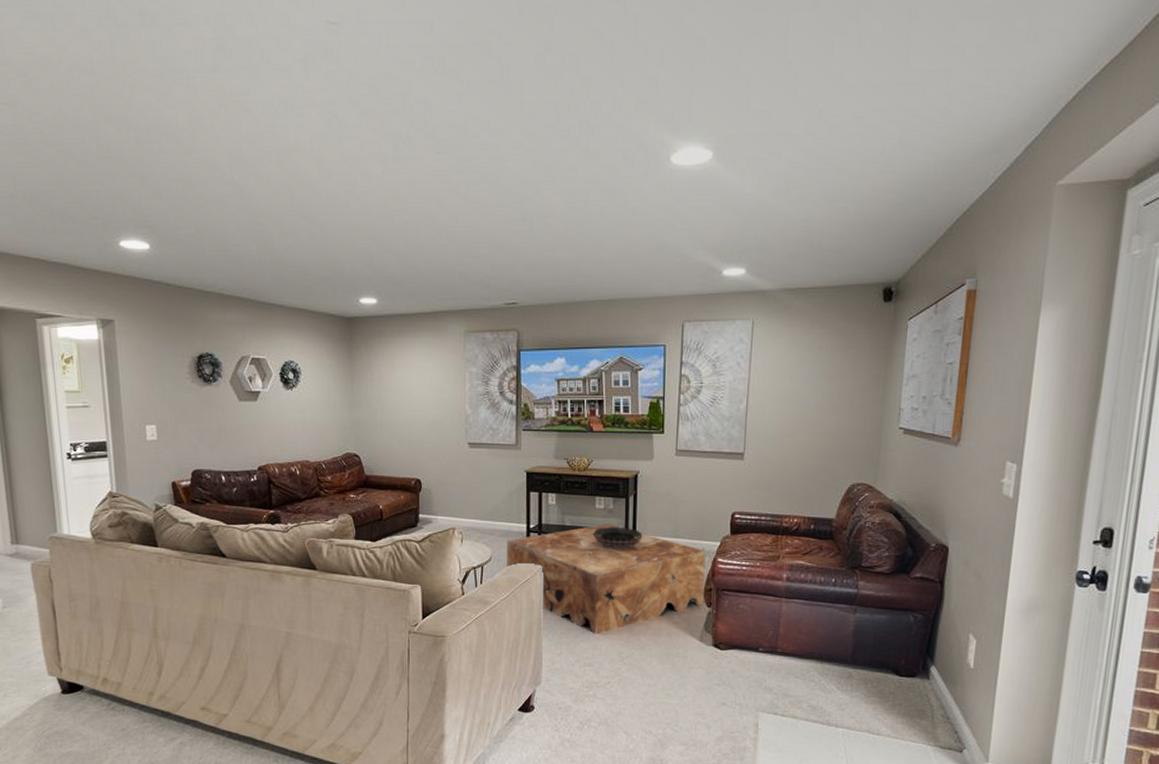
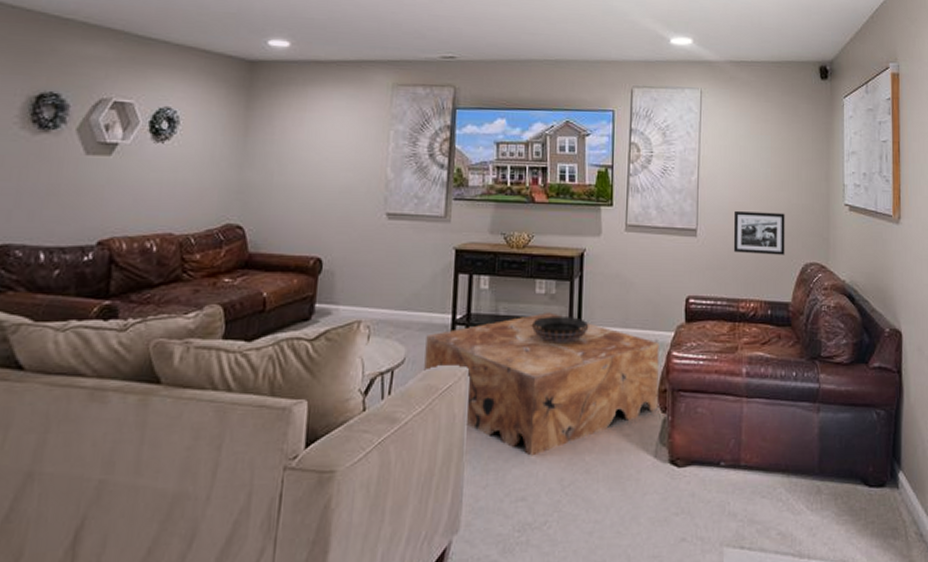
picture frame: none [779,435,834,476] -> present [733,210,785,255]

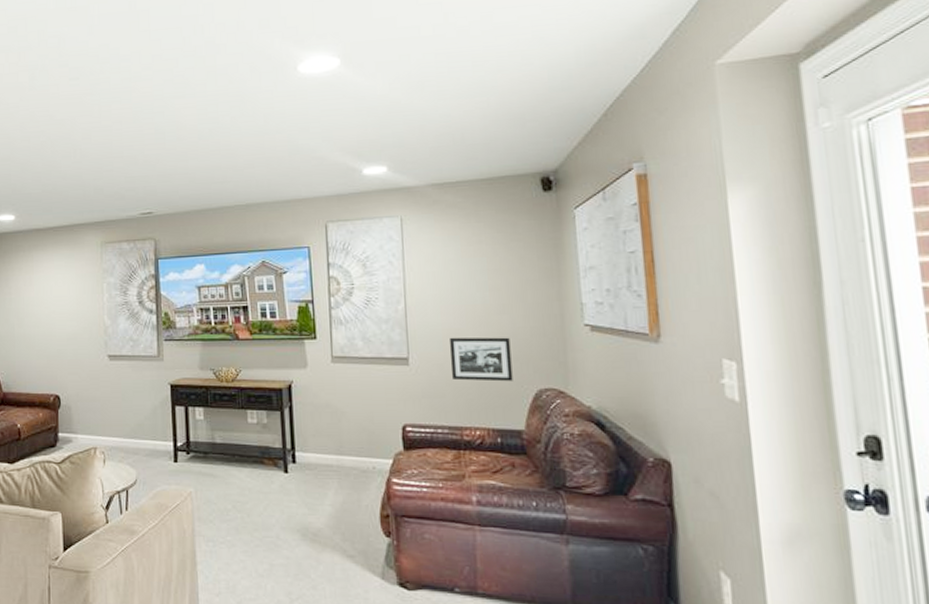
coffee table: present [424,312,659,456] -> none [153,440,381,570]
decorative bowl: present [531,315,589,343] -> none [246,443,303,469]

